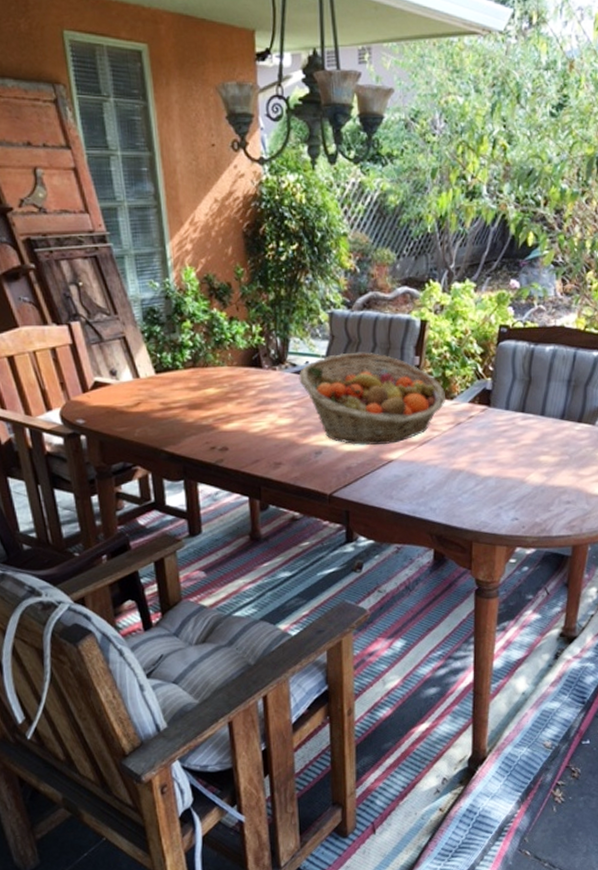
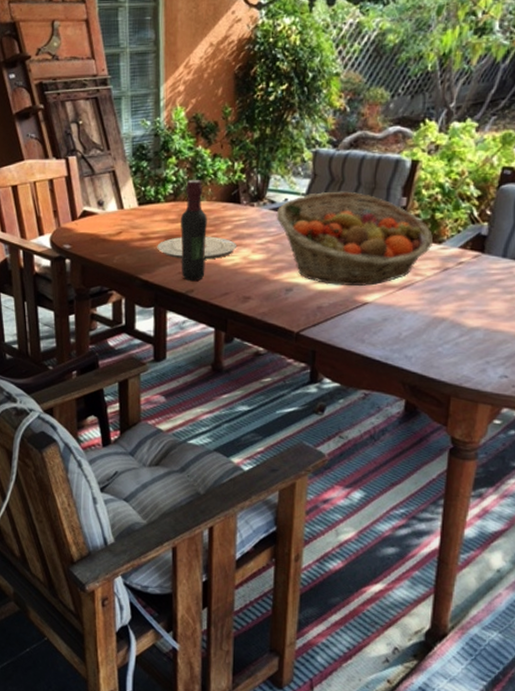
plate: none [180,402,264,428] -> present [157,236,238,260]
wine bottle: none [201,344,234,450] -> present [180,180,207,281]

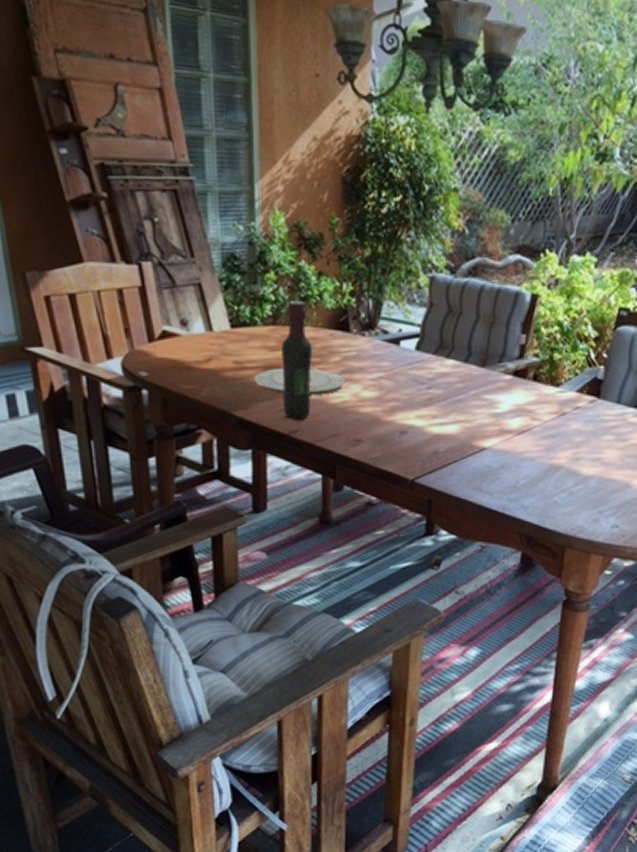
fruit basket: present [276,191,433,286] -> none [389,324,551,430]

